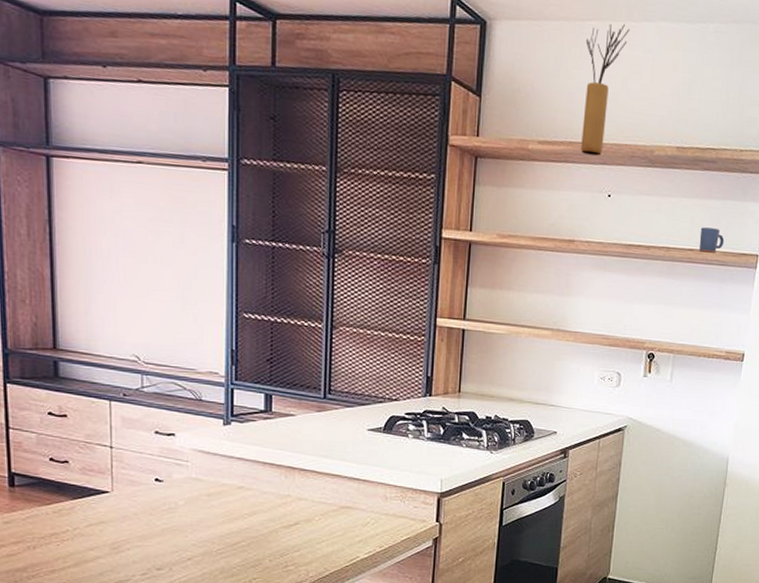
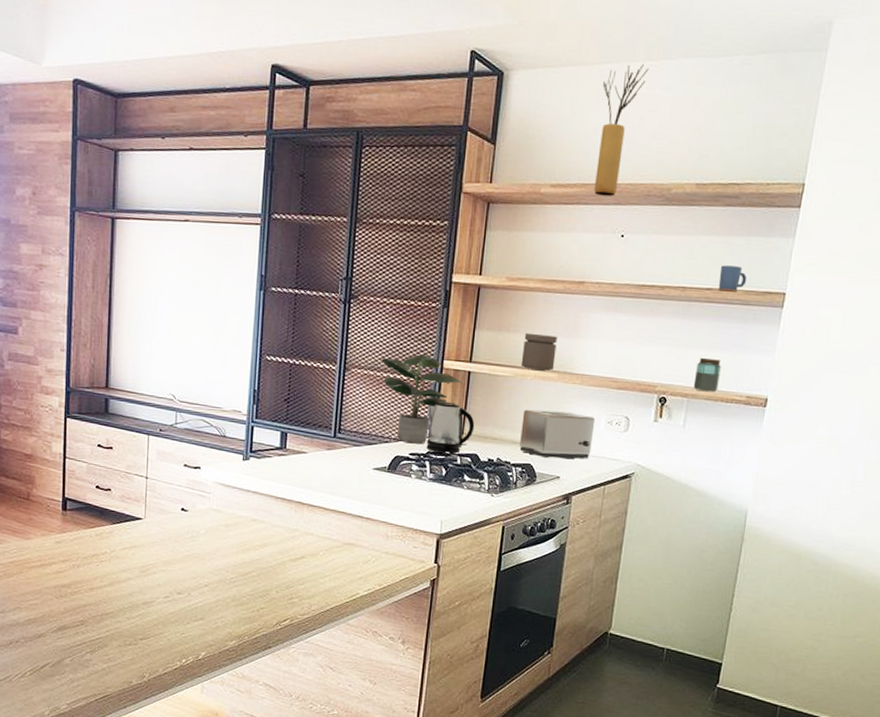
potted plant: none [371,312,458,404] -> present [381,354,464,444]
kettle: none [422,359,471,413] -> present [426,401,475,455]
jar: none [515,290,550,329] -> present [521,332,557,371]
toaster: none [517,366,589,415] -> present [519,409,596,459]
peanut butter: none [678,316,704,349] -> present [693,358,722,393]

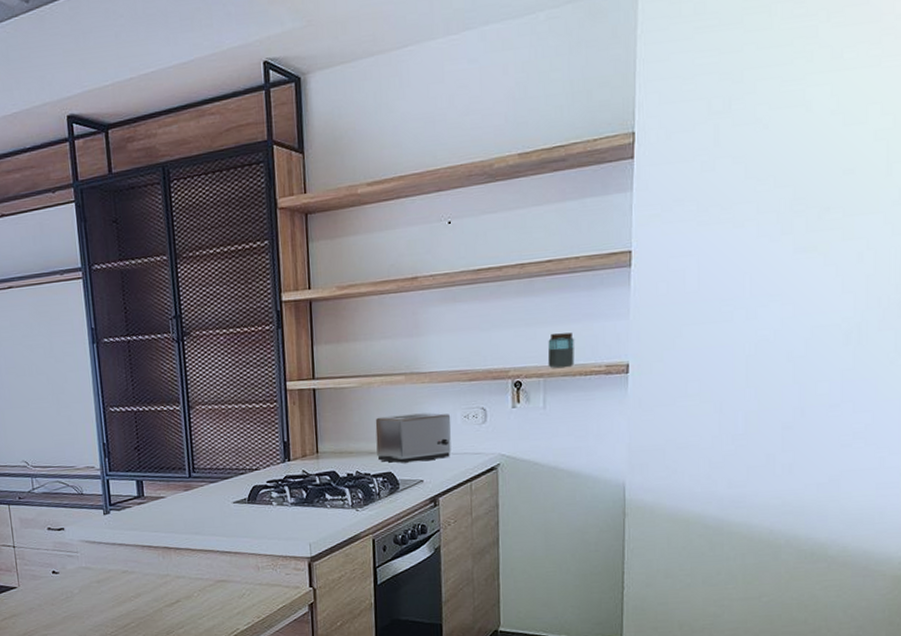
potted plant: present [381,354,464,444] -> none [223,379,310,472]
kettle: present [426,401,475,455] -> none [278,422,329,476]
jar: present [521,332,557,371] -> none [364,338,400,376]
vase: present [594,63,649,196] -> none [404,39,450,186]
mug: present [718,265,747,292] -> none [557,232,588,261]

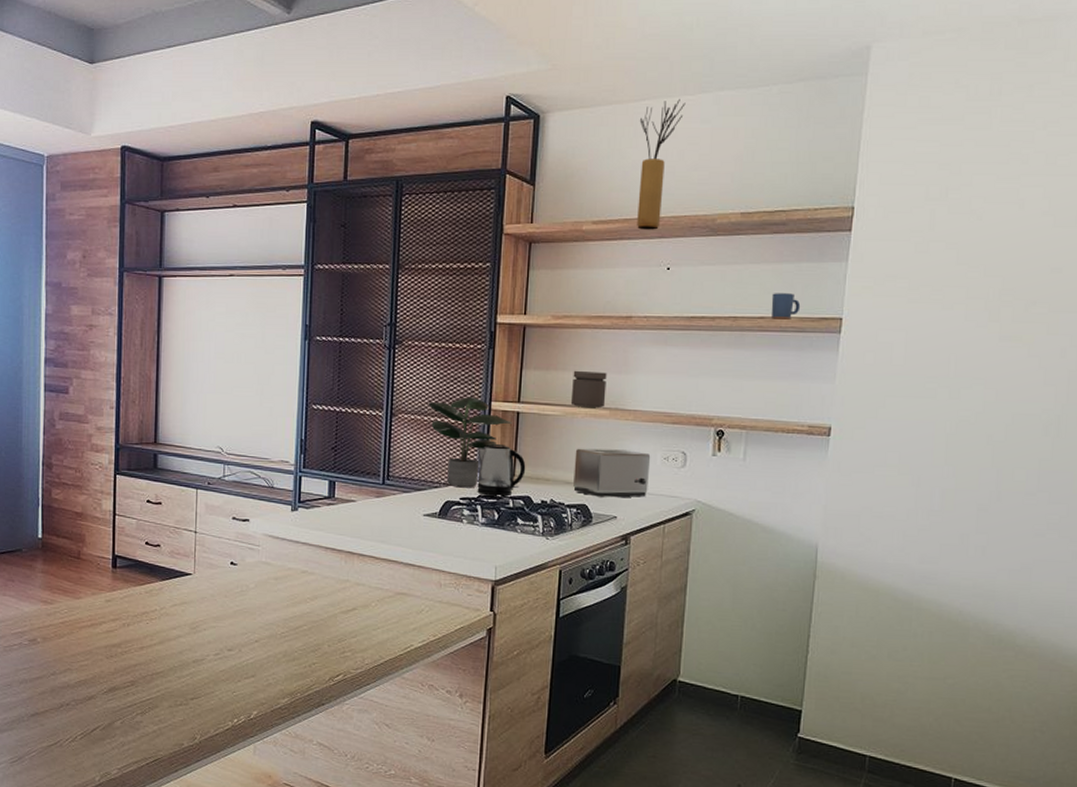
potted plant: none [223,379,310,472] -> present [428,397,513,488]
kettle: none [278,422,329,476] -> present [477,443,526,498]
jar: none [364,338,400,376] -> present [570,370,607,409]
vase: none [404,39,450,186] -> present [637,98,686,230]
peanut butter: present [547,332,575,369] -> none [751,389,780,423]
mug: none [557,232,588,261] -> present [770,293,801,320]

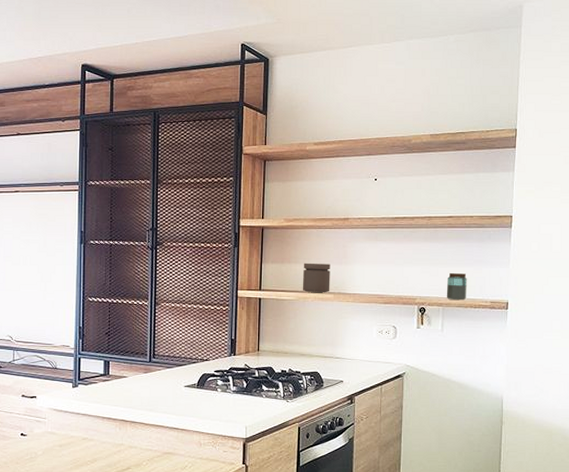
potted plant: present [428,397,513,488] -> none [185,287,256,362]
kettle: present [477,443,526,498] -> none [228,324,268,369]
toaster: present [573,448,651,498] -> none [307,326,368,366]
vase: present [637,98,686,230] -> none [348,45,384,149]
peanut butter: none [751,389,780,423] -> present [446,273,468,301]
mug: present [770,293,801,320] -> none [457,197,480,218]

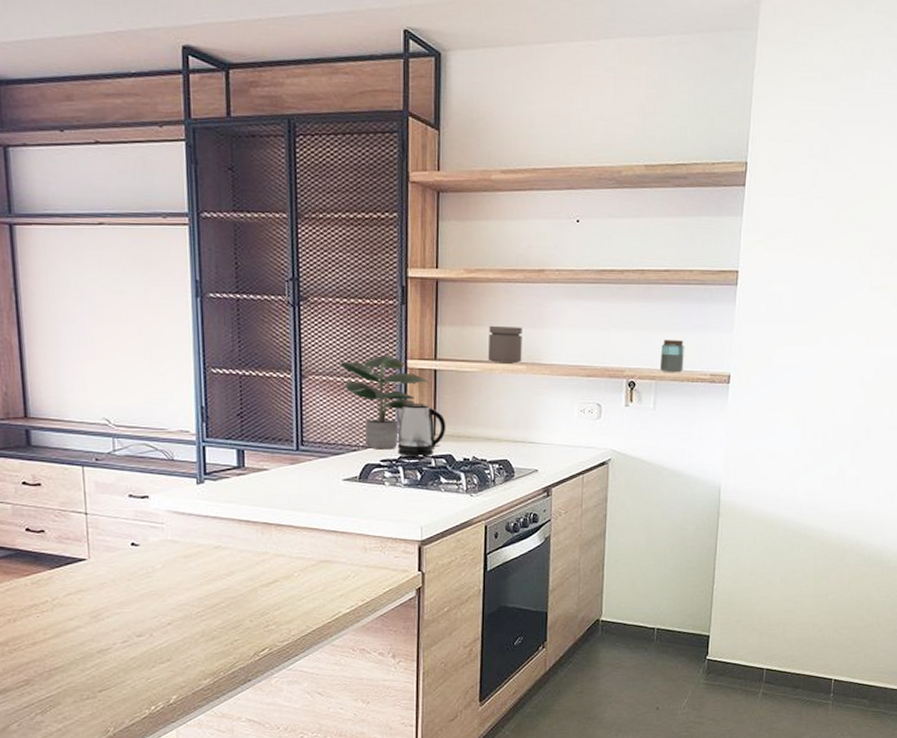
potted plant: none [185,287,256,362] -> present [340,355,431,450]
kettle: none [228,324,268,369] -> present [395,402,446,458]

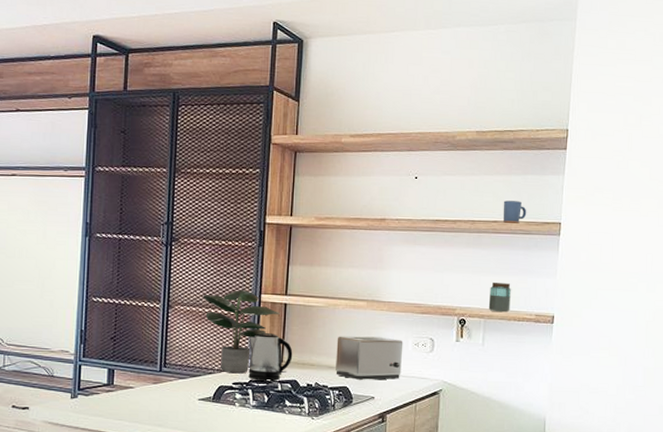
jar: present [487,325,522,364] -> none [332,266,364,300]
toaster: none [494,404,568,453] -> present [336,336,403,381]
mug: none [675,246,702,272] -> present [502,200,527,223]

